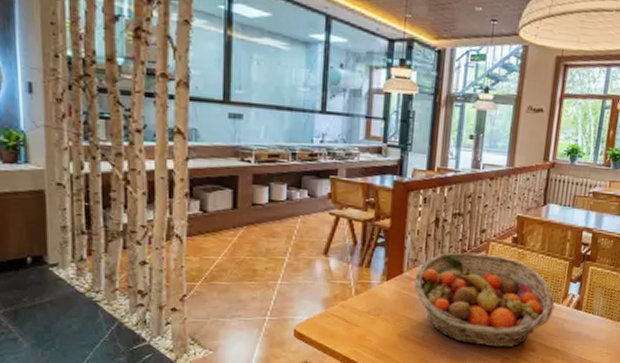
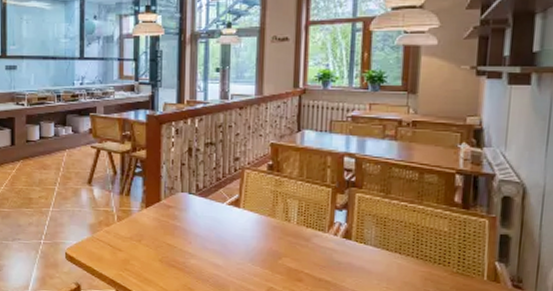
fruit basket: present [414,252,555,348] -> none [172,180,320,277]

